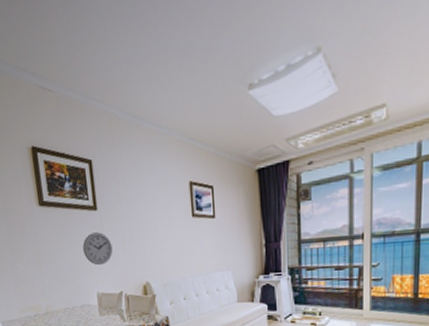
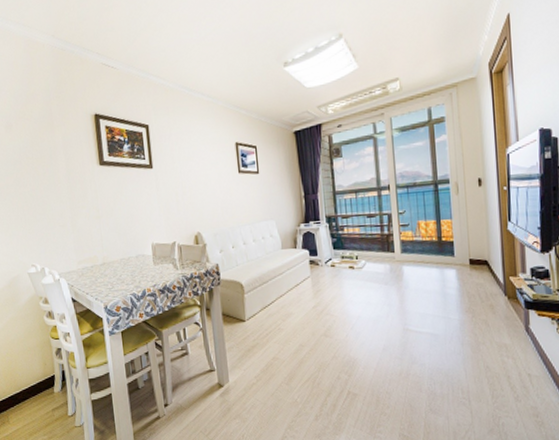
wall clock: present [83,232,113,266] -> none [139,188,167,218]

